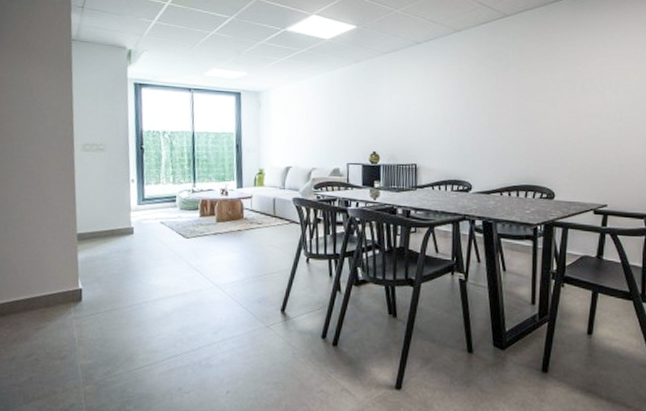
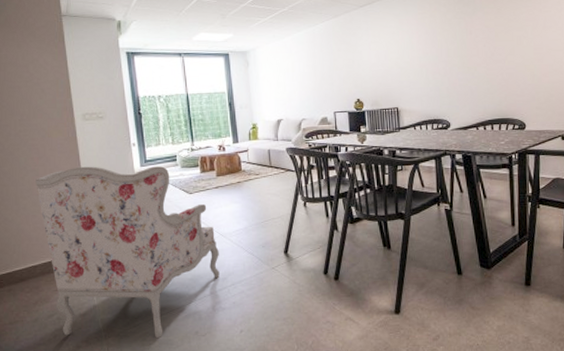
armchair: none [27,199,212,392] -> present [36,166,220,339]

